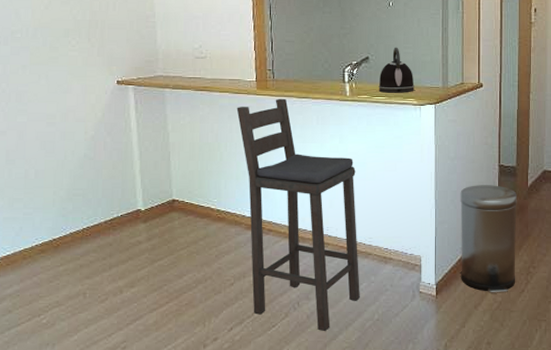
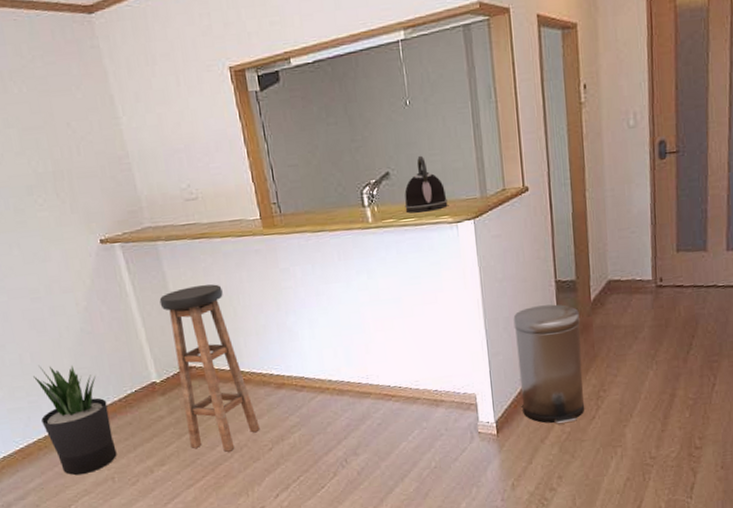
planter: none [32,181,94,286] -> present [33,365,117,475]
bar stool: none [157,130,226,282] -> present [159,284,260,452]
bar stool: present [236,98,360,331] -> none [243,235,413,486]

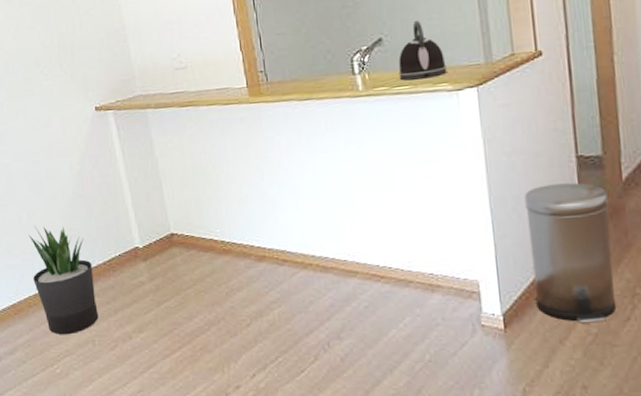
bar stool: present [159,284,260,452] -> none [146,151,239,324]

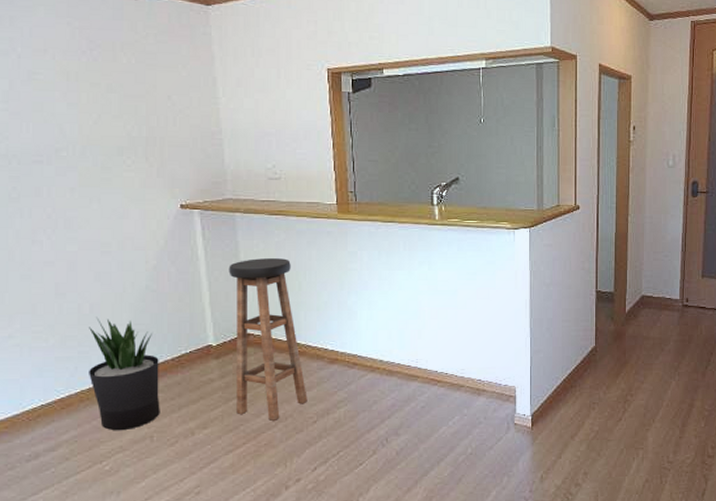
bar stool: none [146,151,239,324] -> present [229,258,307,421]
kettle: present [398,20,447,81] -> none [469,167,508,216]
pedal bin: present [524,182,616,323] -> none [556,312,615,423]

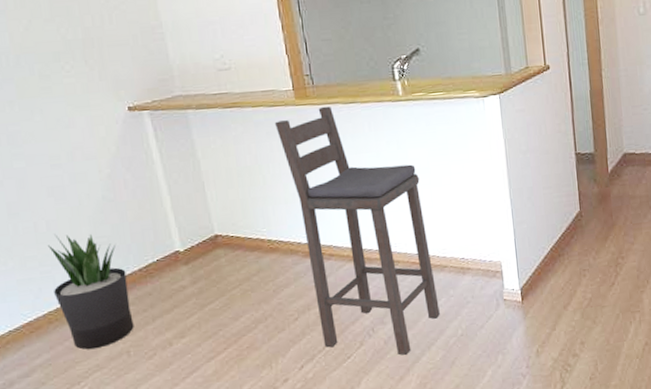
bar stool: present [229,258,307,421] -> none [187,152,286,323]
bar stool: none [316,222,452,467] -> present [274,106,440,355]

